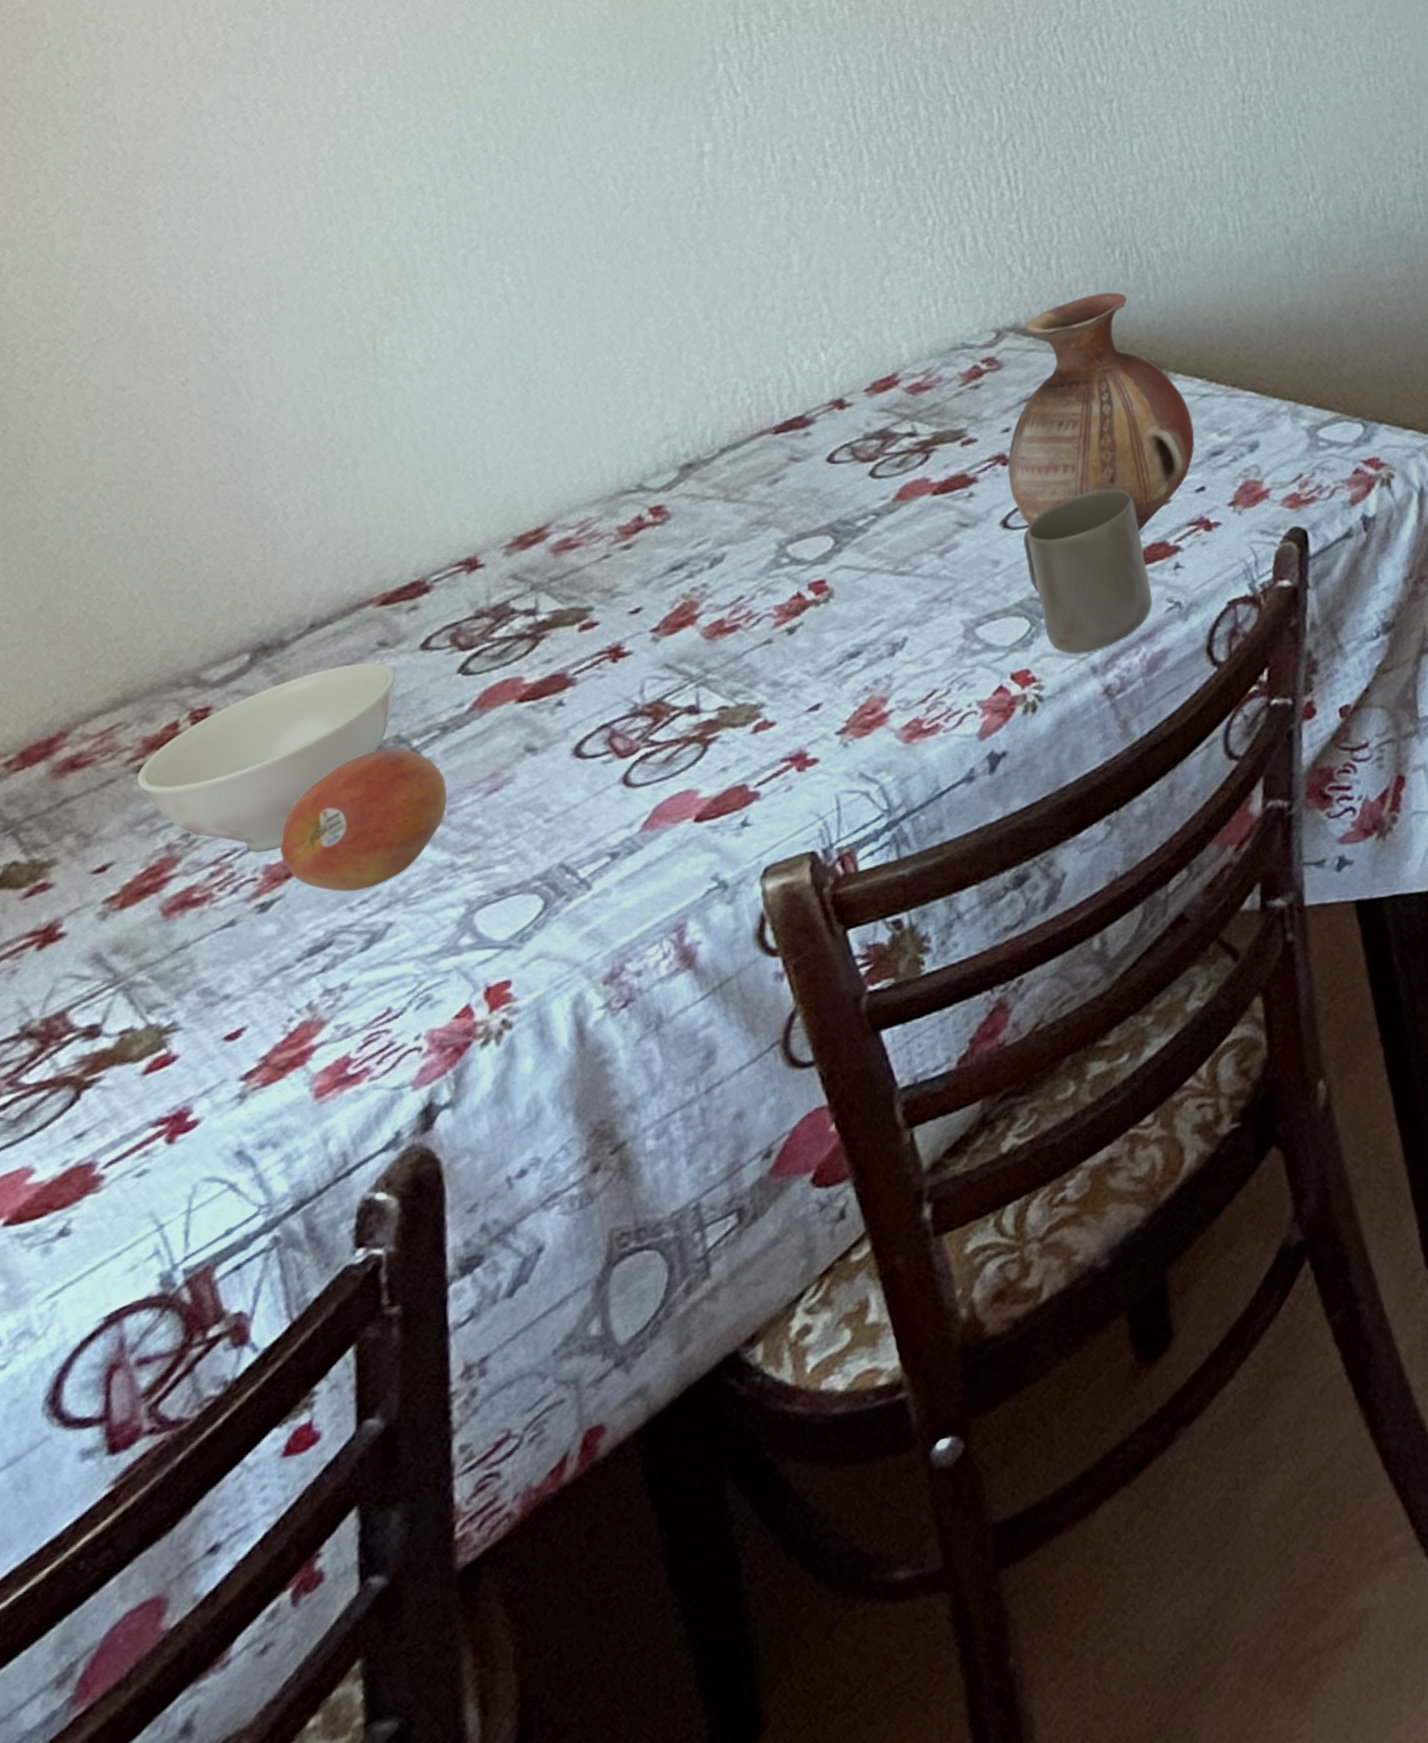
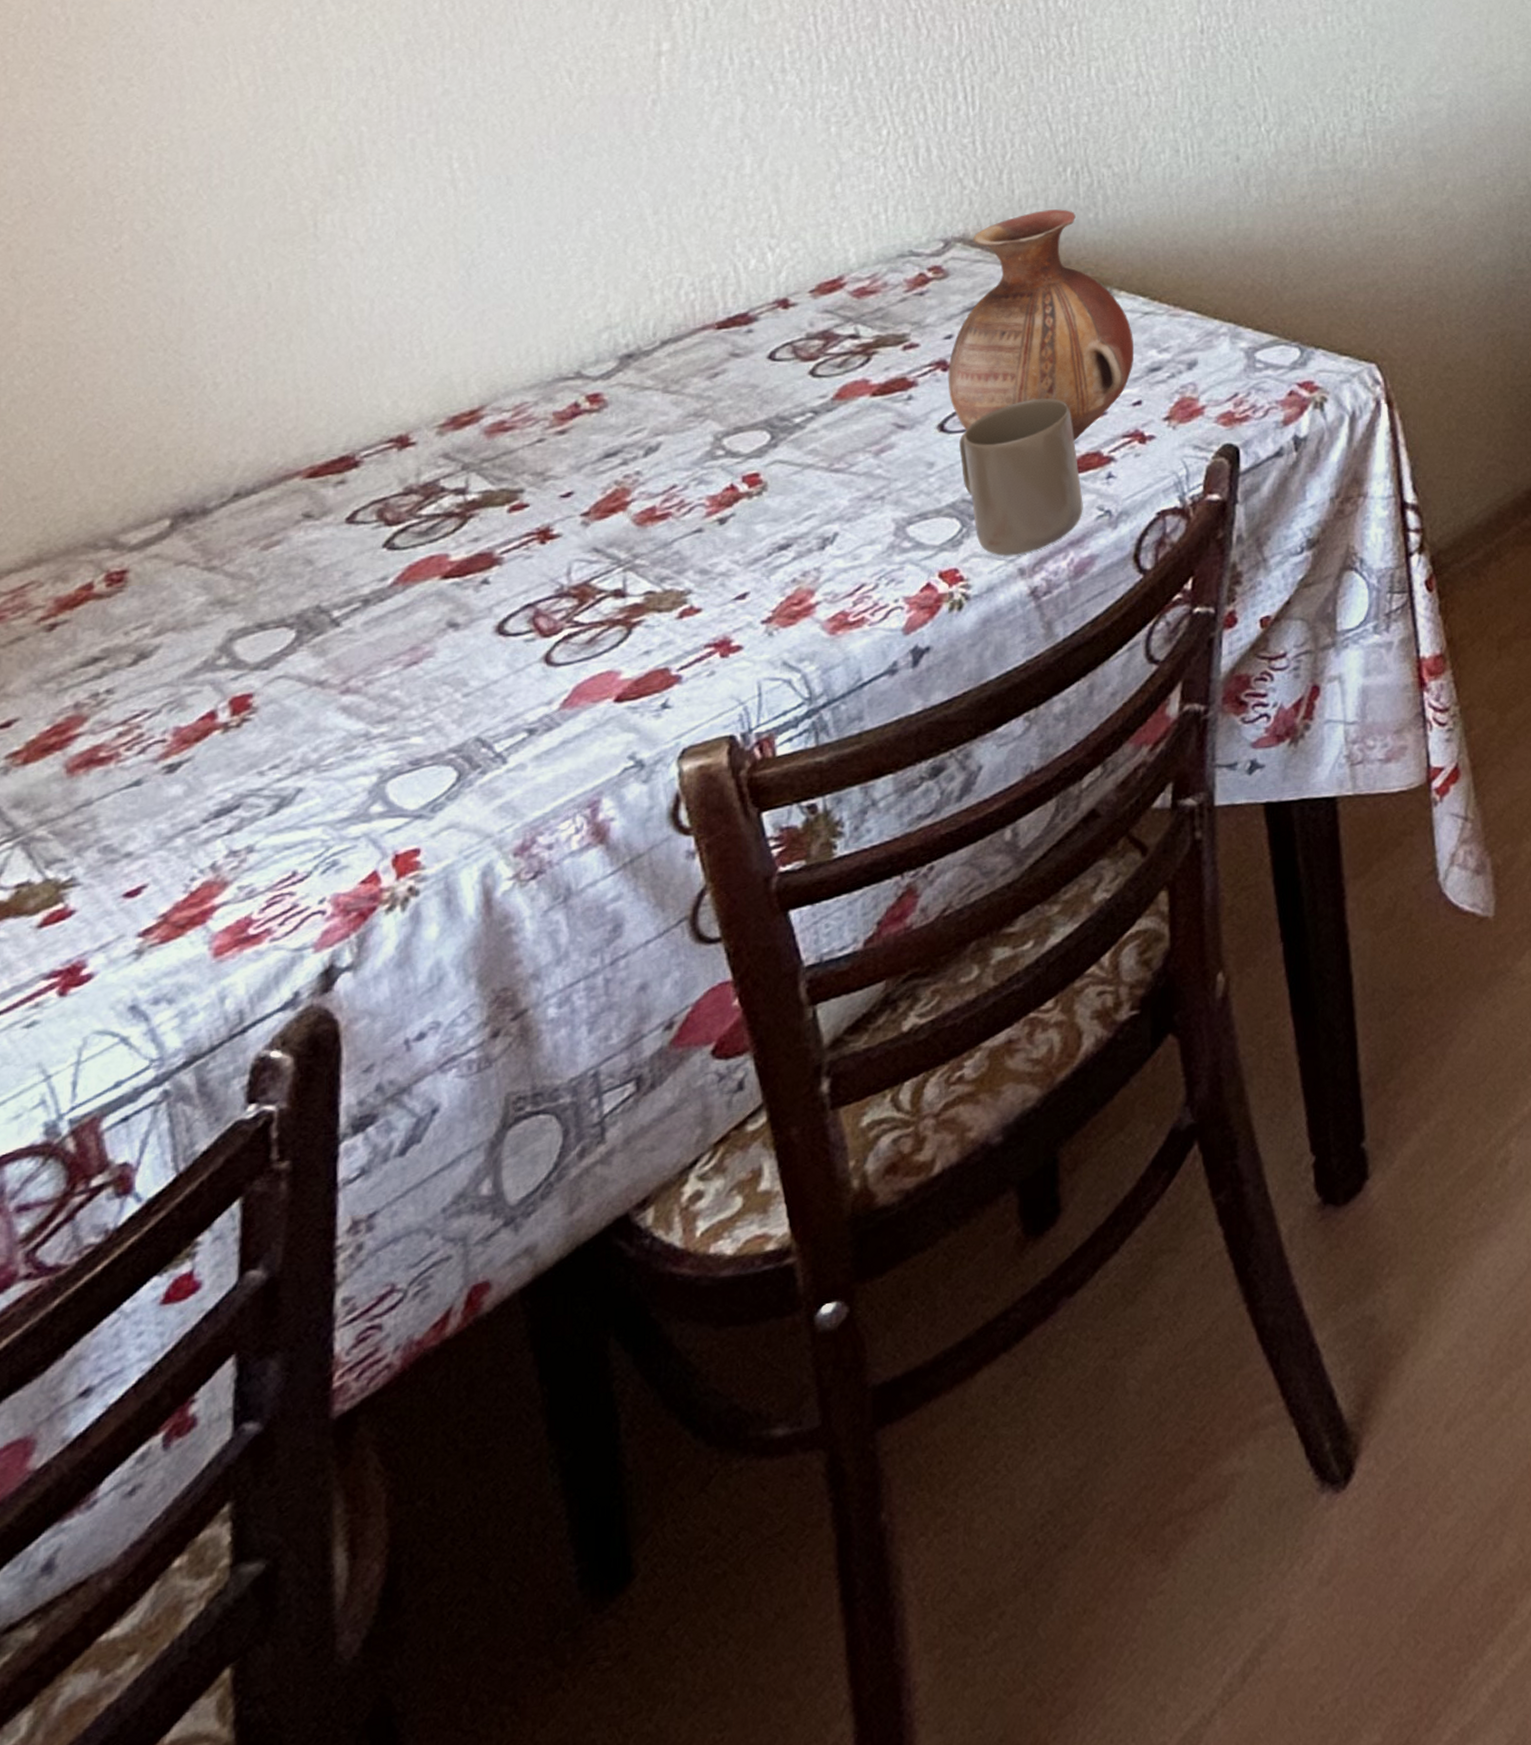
bowl: present [136,662,396,853] -> none [46,533,320,715]
fruit: present [281,747,447,892] -> none [192,617,365,757]

